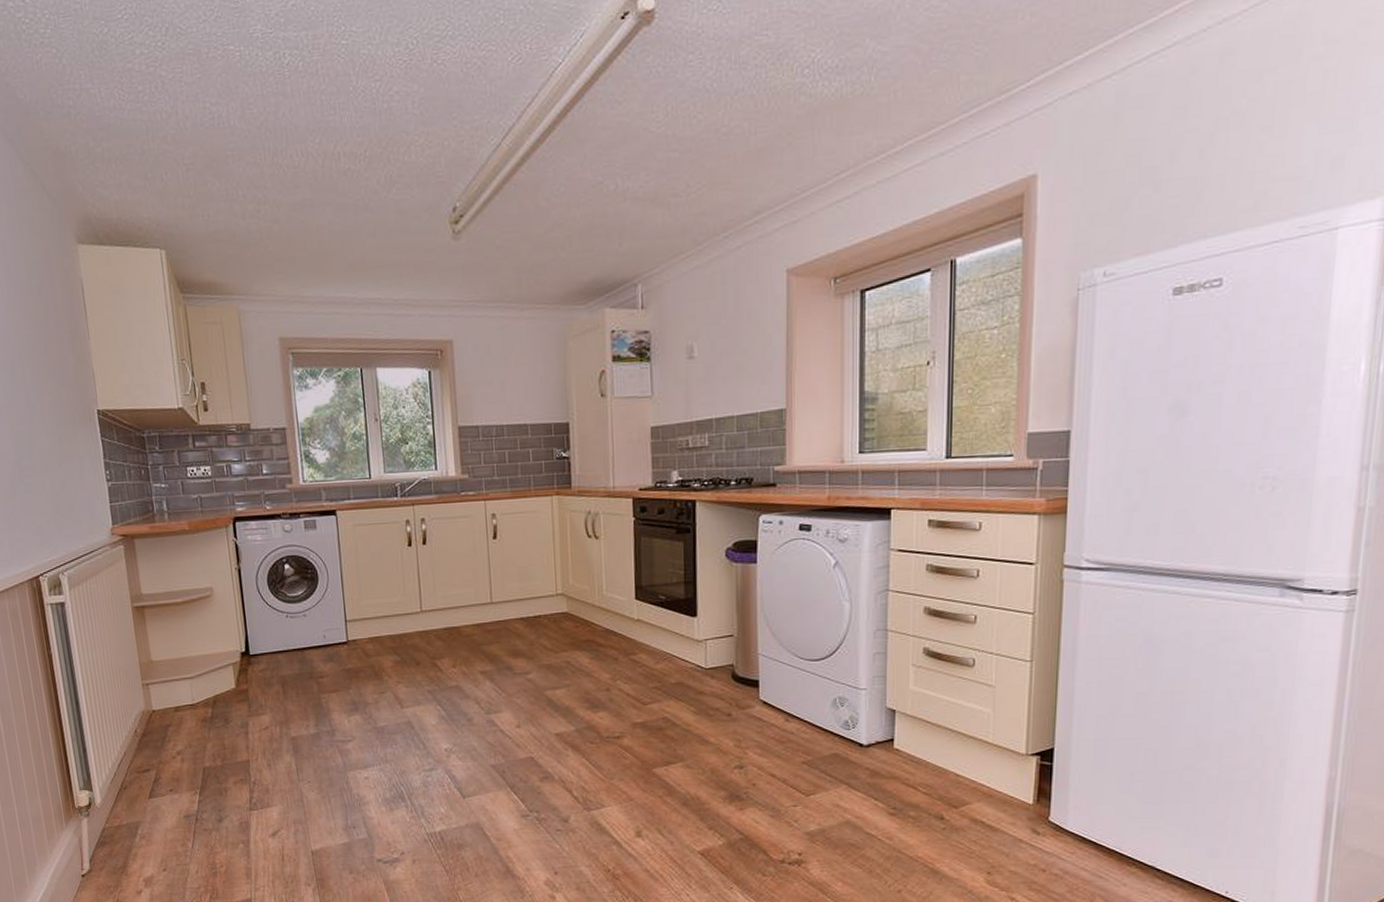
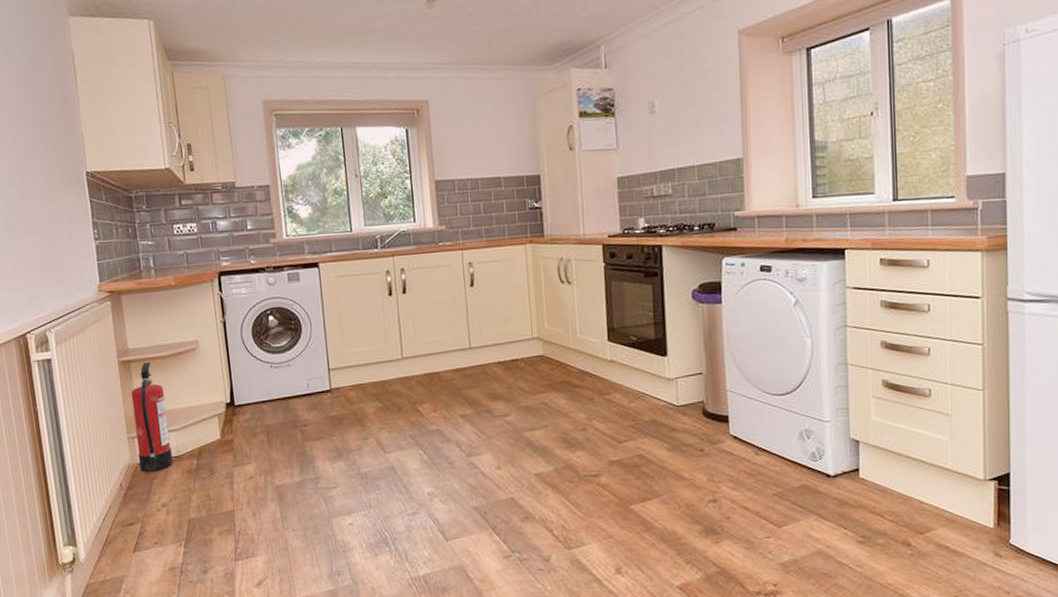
fire extinguisher: none [145,608,188,719] -> present [131,361,173,472]

